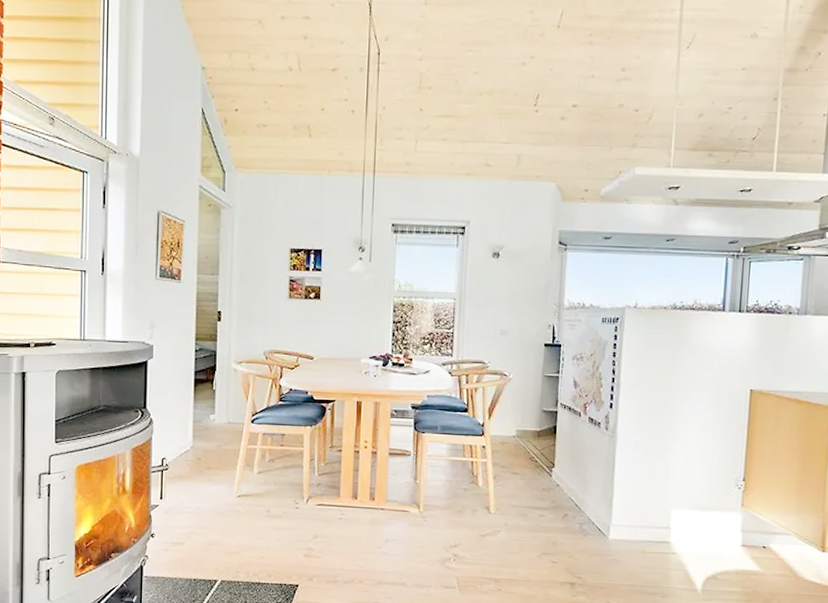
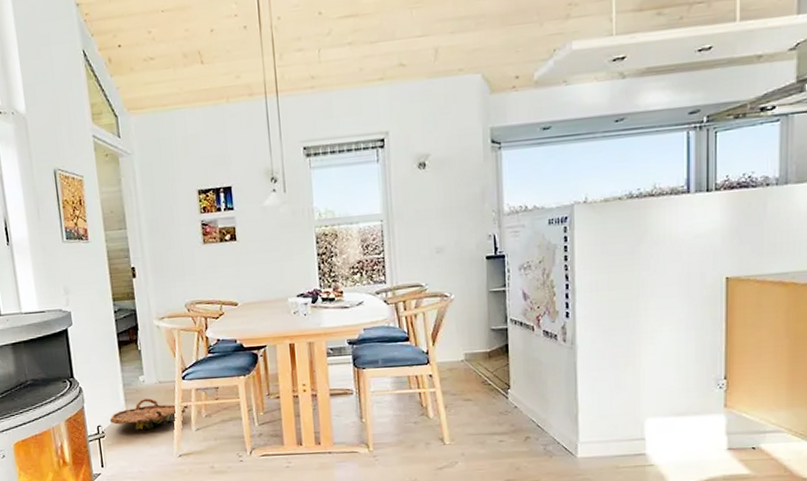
woven basket: none [176,437,253,467] -> present [110,398,188,430]

